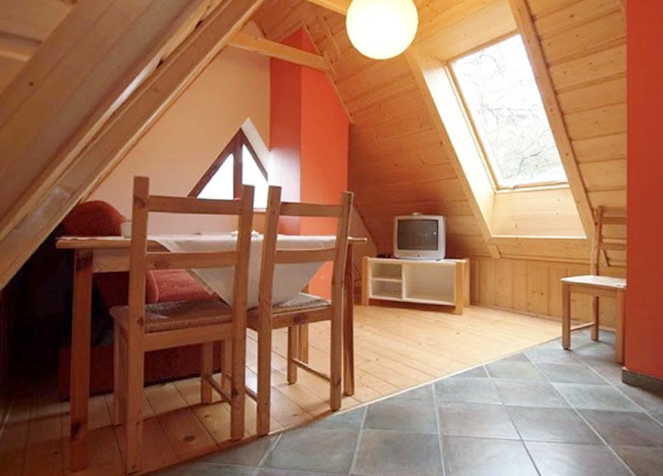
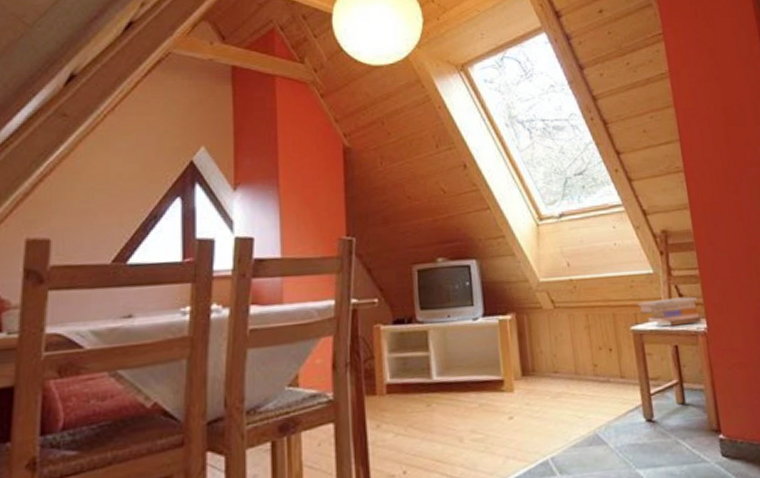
books: none [569,260,623,282] -> present [637,296,702,327]

